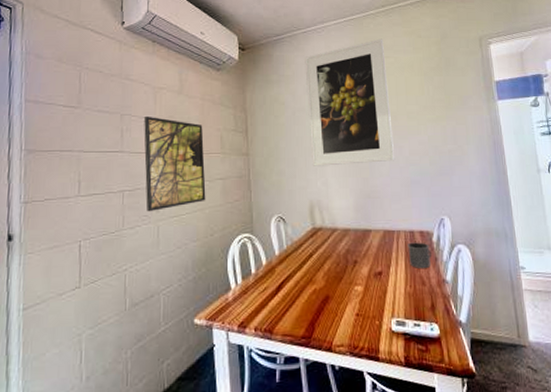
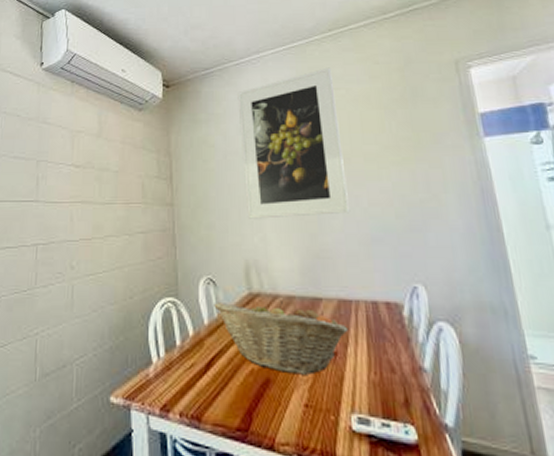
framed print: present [144,115,206,212] -> none [60,161,125,269]
fruit basket: none [283,234,391,291] -> present [214,301,348,375]
mug: present [407,242,432,268] -> none [369,316,404,350]

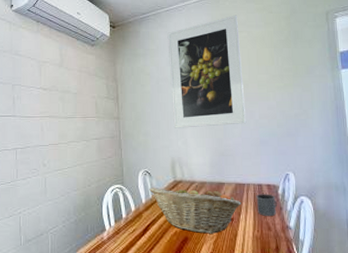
mug: none [369,316,404,350] -> present [256,194,278,216]

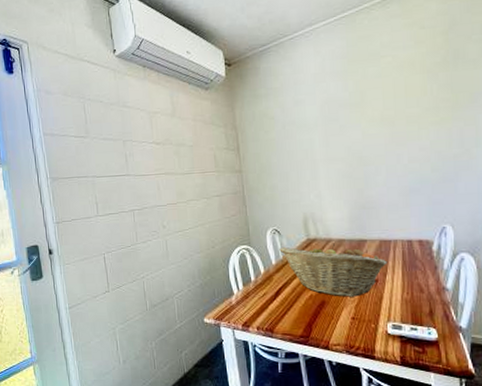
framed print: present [167,15,247,128] -> none [293,35,393,180]
mug: present [256,194,278,216] -> none [405,251,432,276]

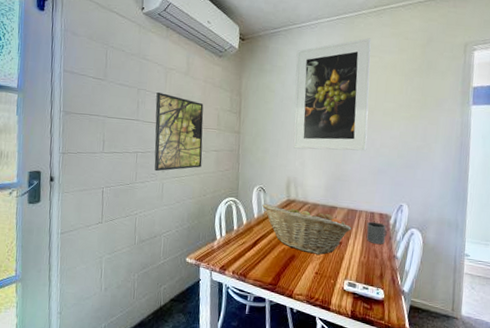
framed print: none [144,140,205,228] -> present [154,91,204,172]
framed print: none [293,35,393,180] -> present [293,38,371,151]
mug: none [405,251,432,276] -> present [366,221,388,244]

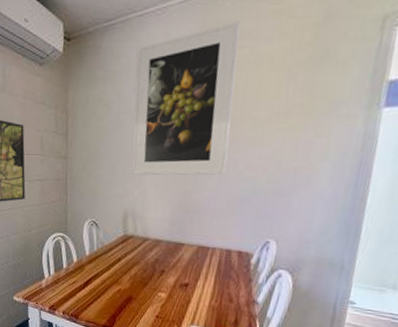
fruit basket: present [262,203,352,255] -> none [94,239,202,297]
mug: present [366,221,388,244] -> none [220,261,247,287]

